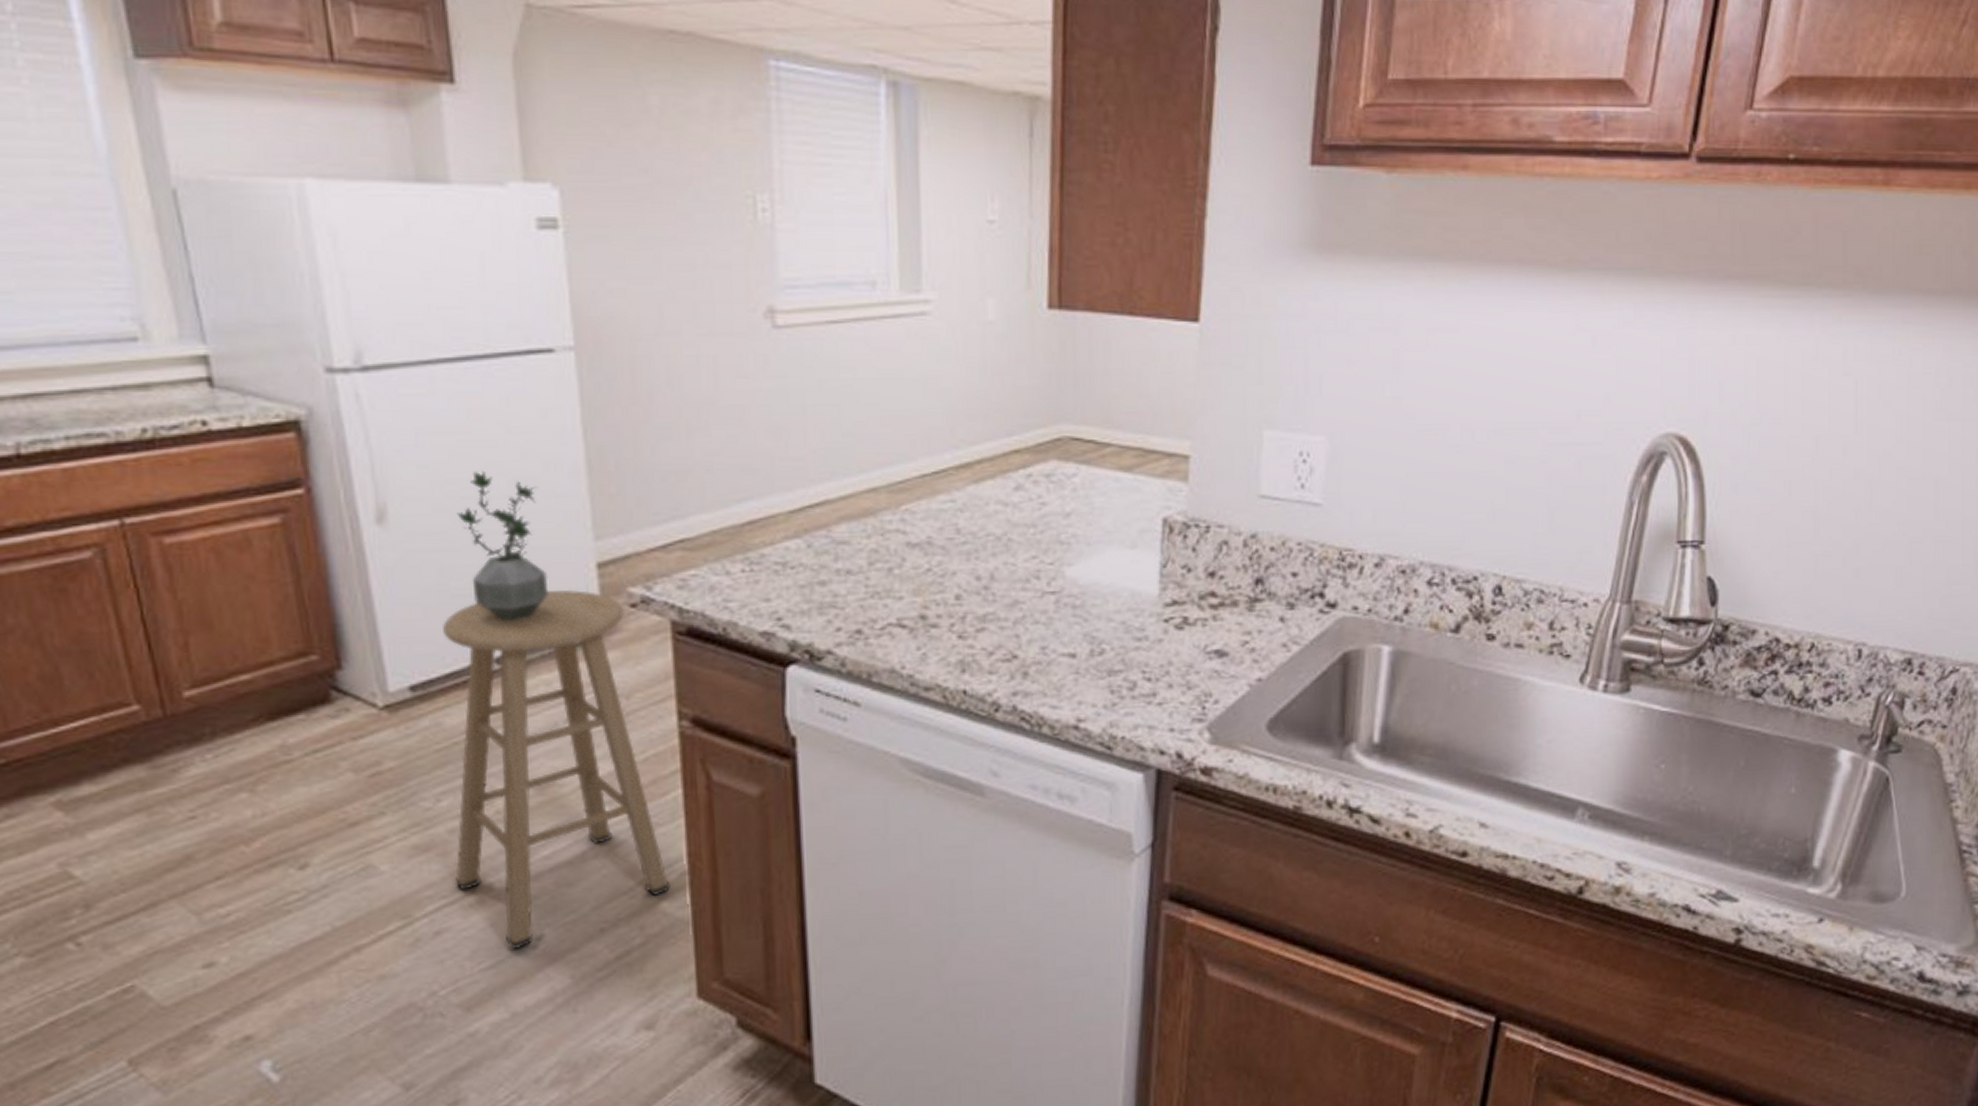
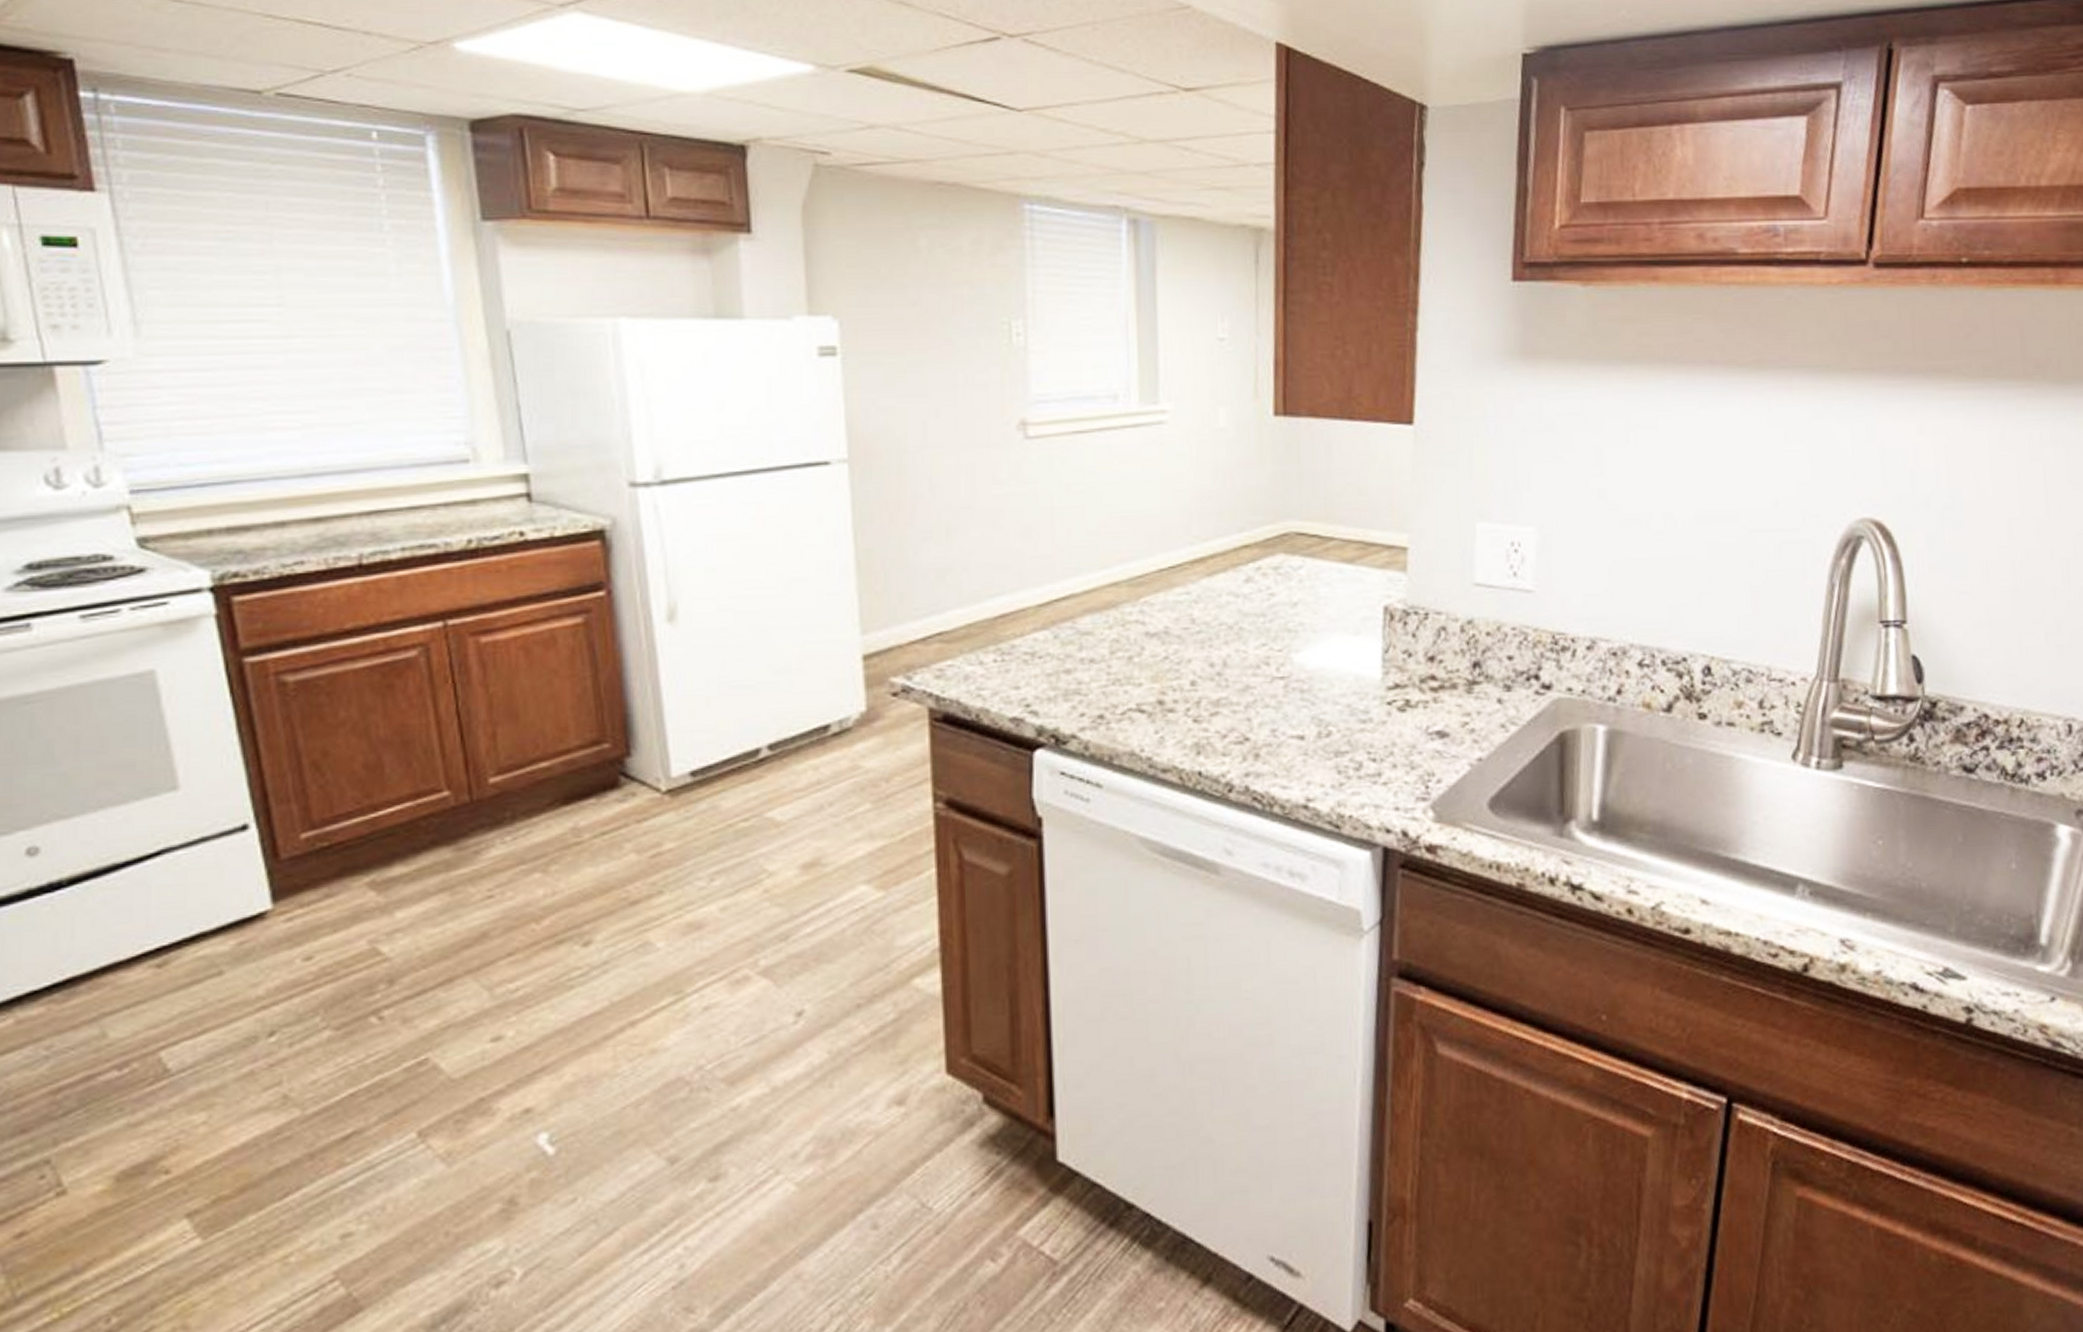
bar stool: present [443,589,672,950] -> none [722,679,924,1025]
potted plant: present [456,470,549,621] -> none [738,572,819,710]

